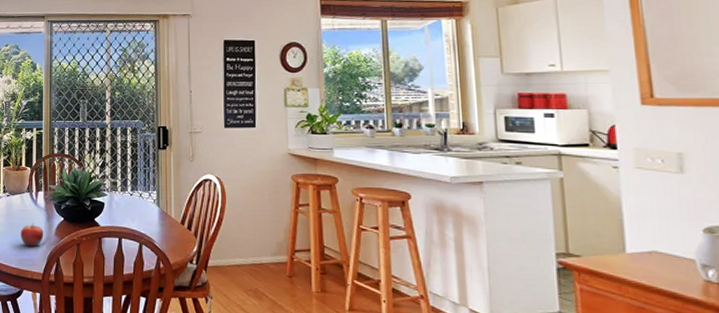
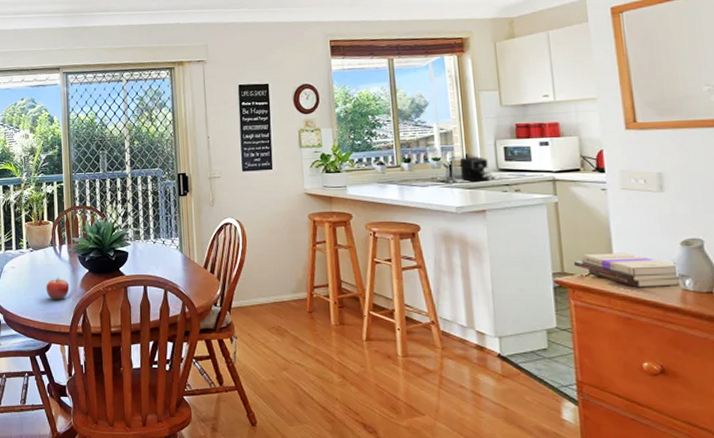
coffee maker: none [456,125,491,153] -> present [460,157,492,183]
books: none [581,235,701,277] -> present [574,252,679,288]

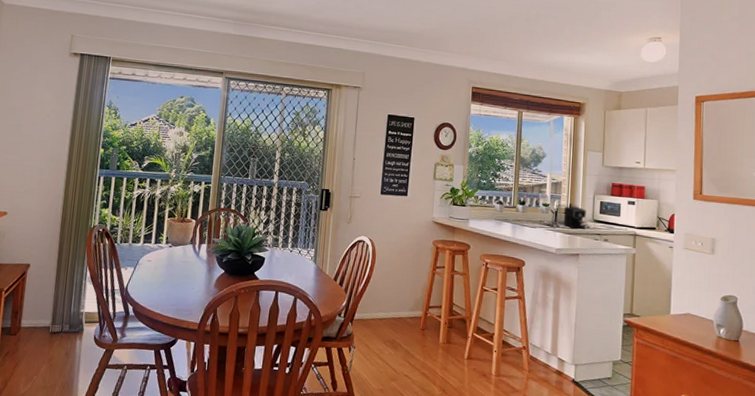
fruit: present [46,276,70,300] -> none [179,274,204,297]
books: present [574,252,679,288] -> none [641,300,717,334]

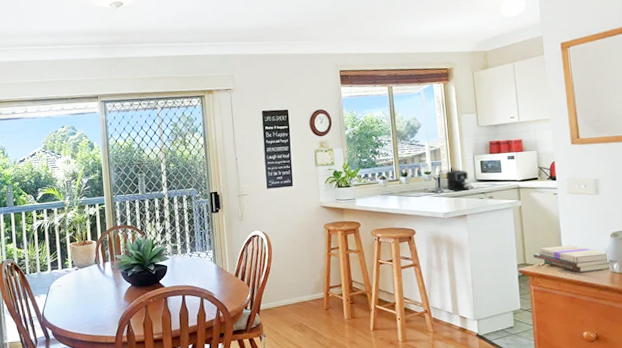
books: none [641,300,717,334] -> present [534,245,609,273]

